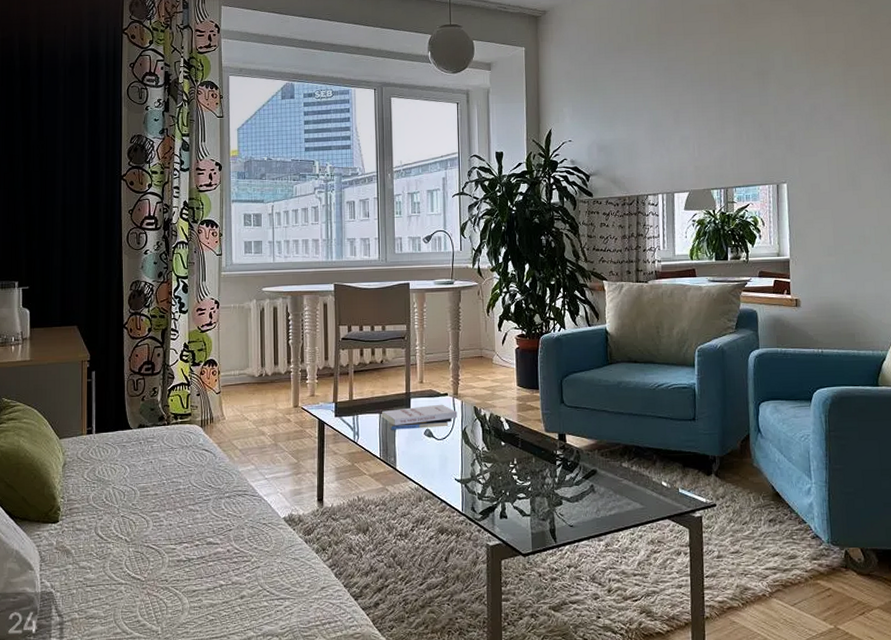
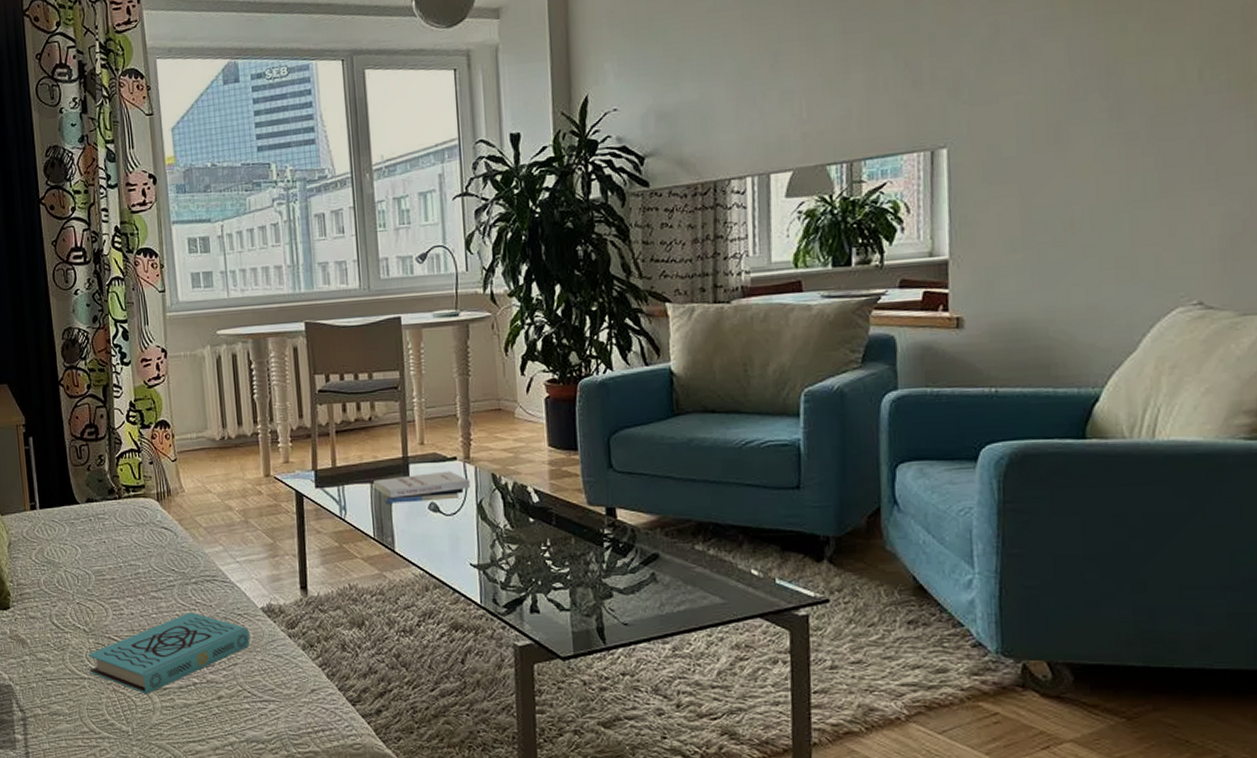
book: none [126,522,272,597] -> present [87,611,250,694]

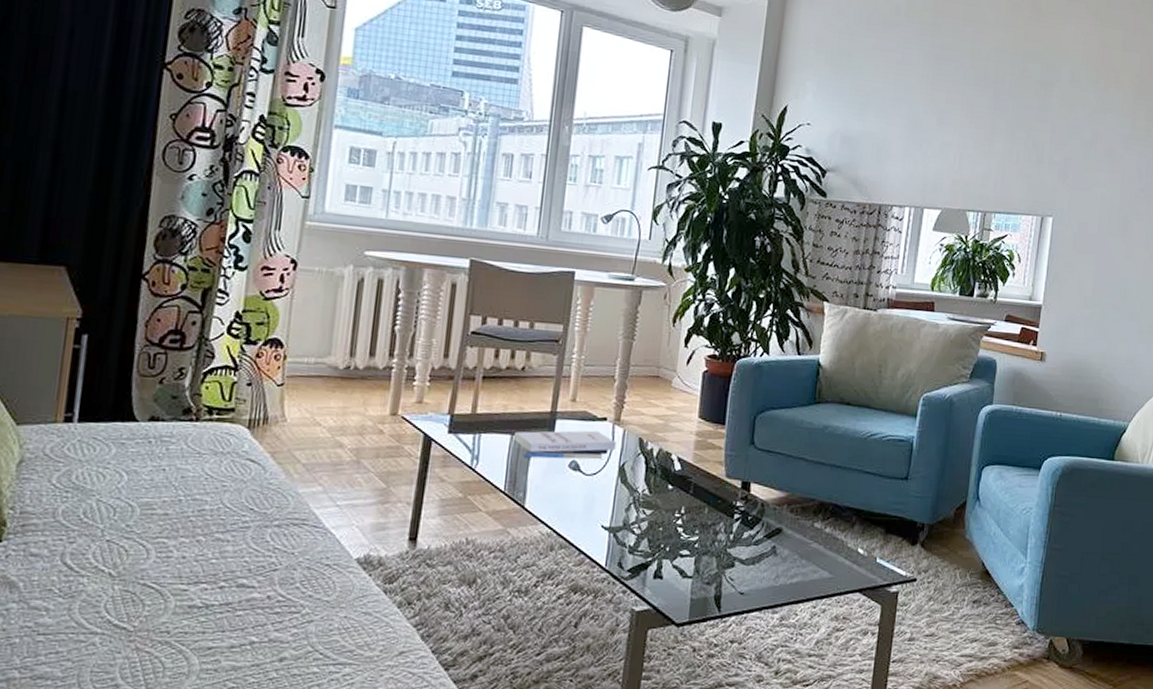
book: present [87,611,250,694] -> none [106,558,336,655]

